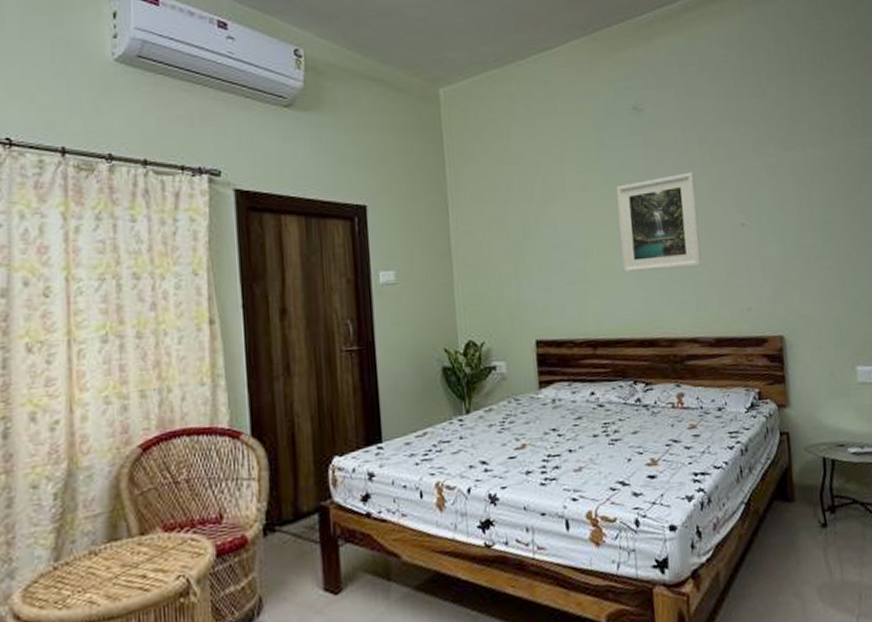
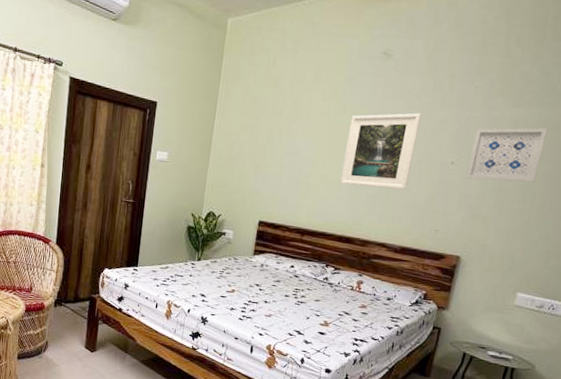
wall art: none [757,170,834,240] -> present [466,128,548,183]

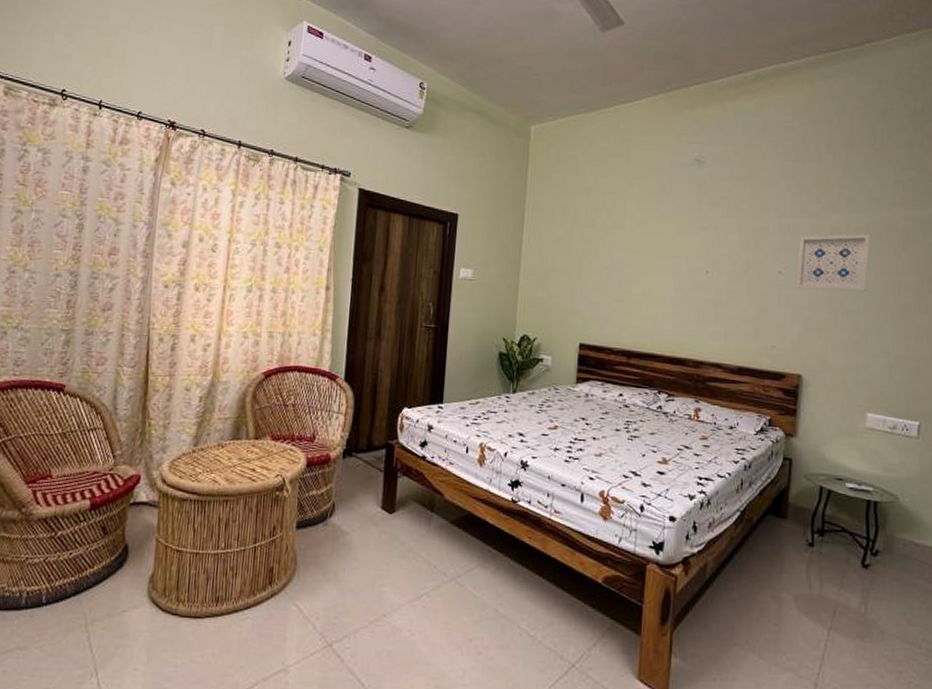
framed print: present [339,113,422,190] -> none [664,221,742,303]

